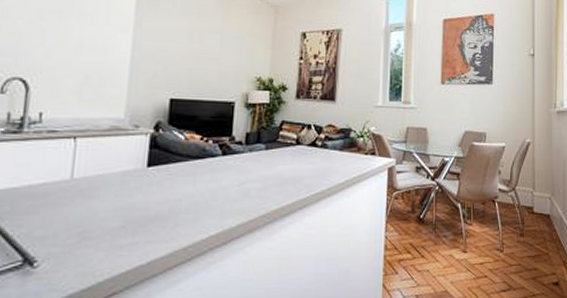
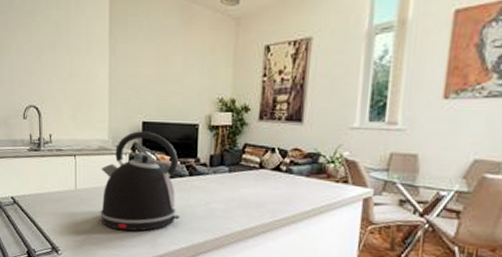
kettle: none [104,109,211,225] -> present [100,131,180,231]

